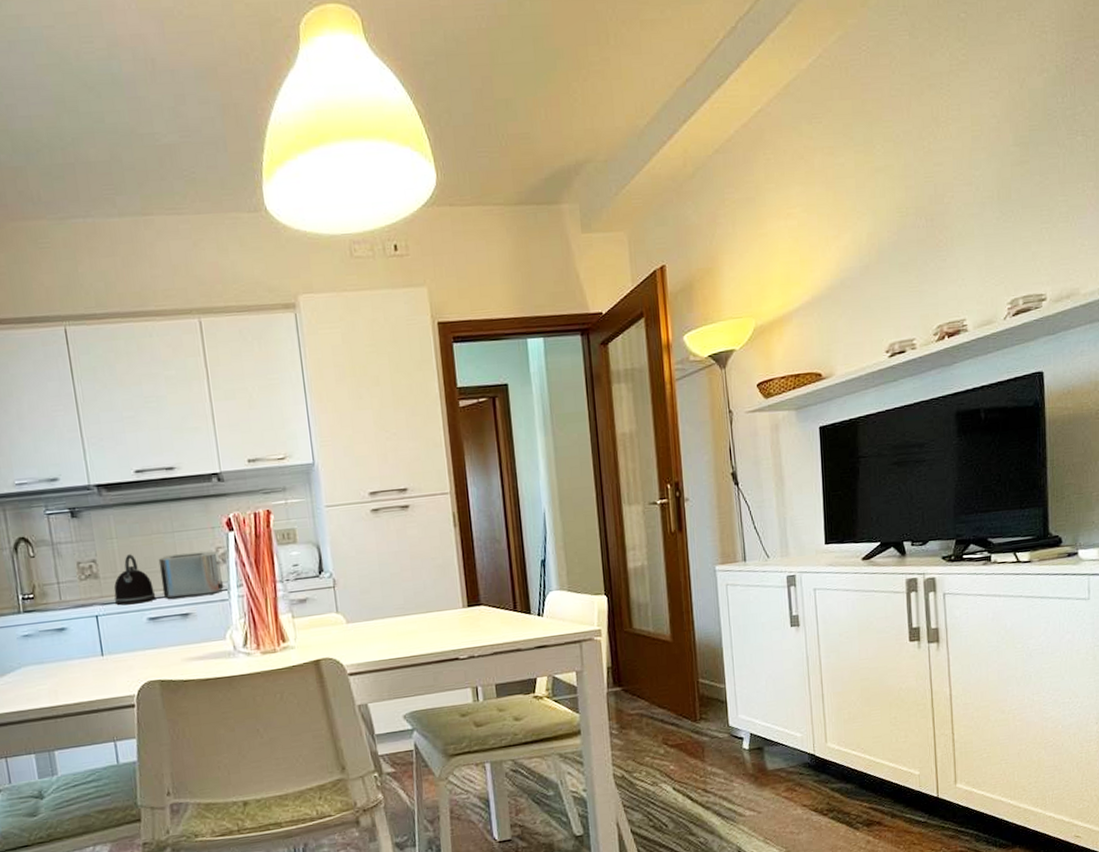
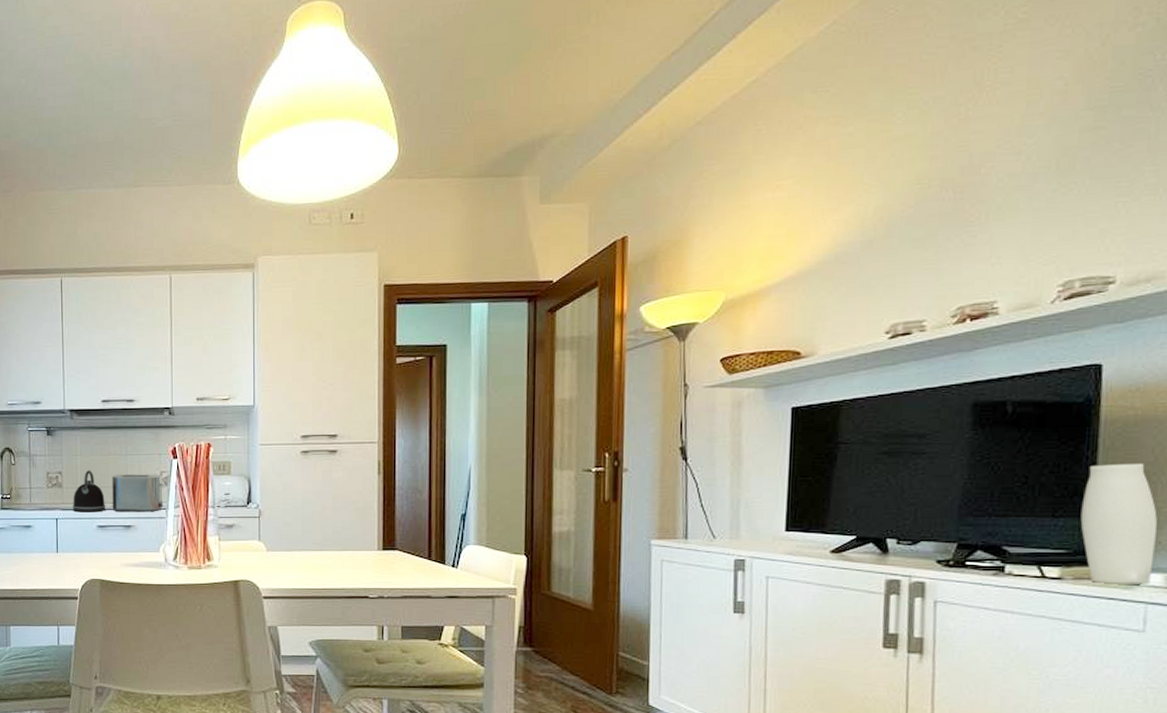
vase: none [1039,455,1091,563] -> present [1080,462,1157,584]

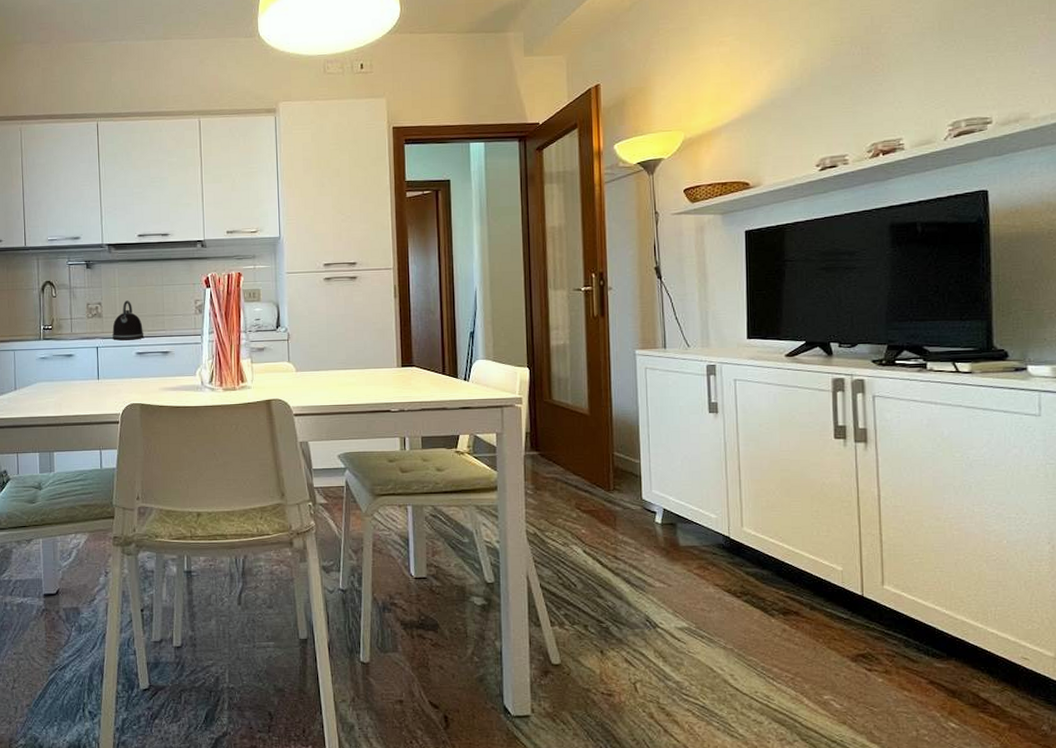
toaster: present [111,474,164,512] -> none [149,302,199,339]
vase: present [1080,462,1157,584] -> none [982,272,1042,376]

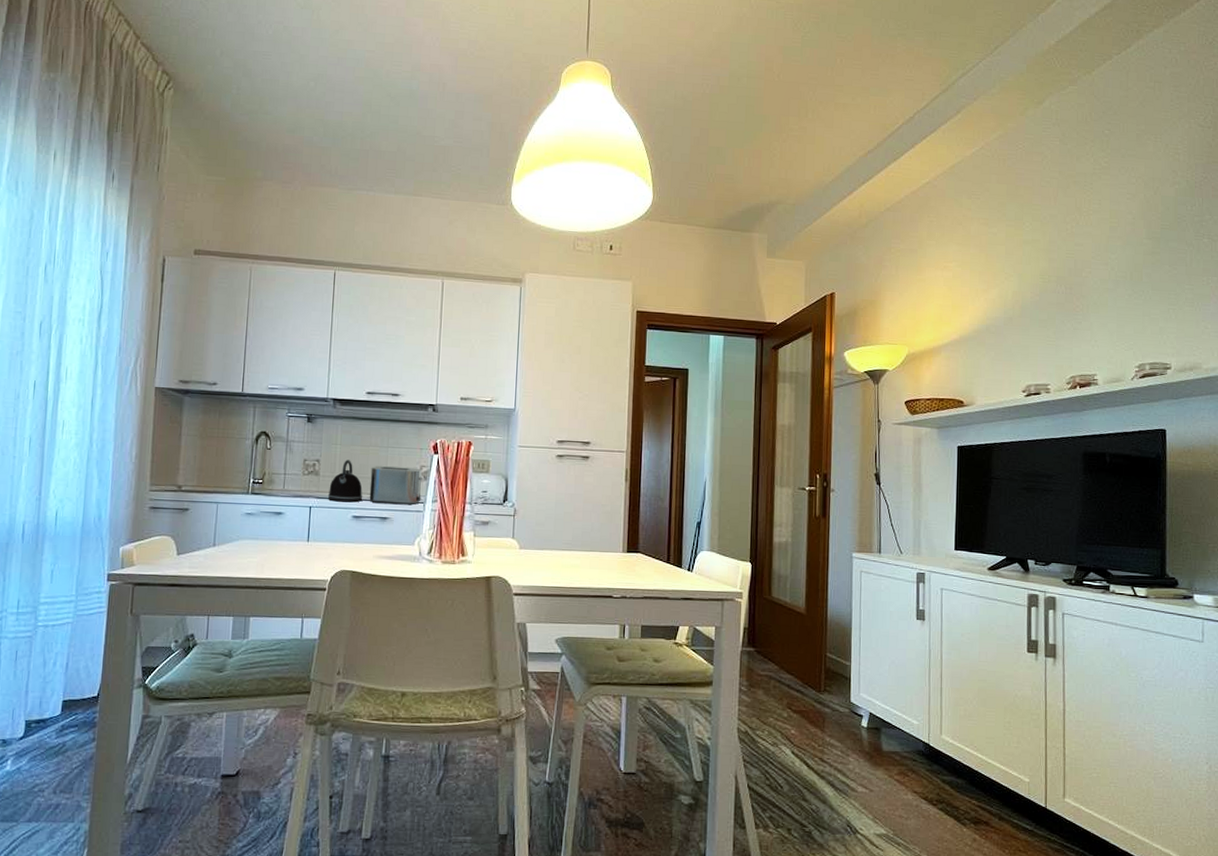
toaster: none [149,302,199,339] -> present [369,466,424,505]

